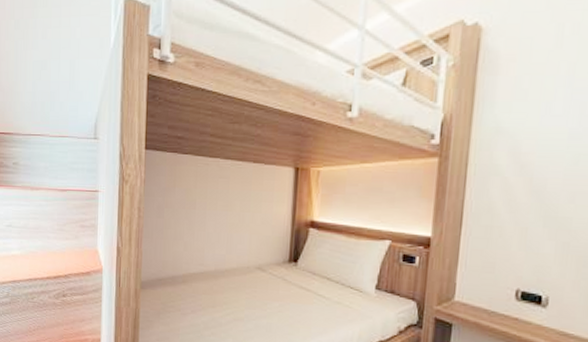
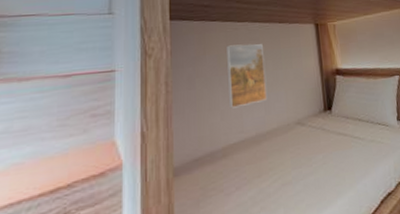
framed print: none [193,180,232,242] -> present [227,44,267,109]

